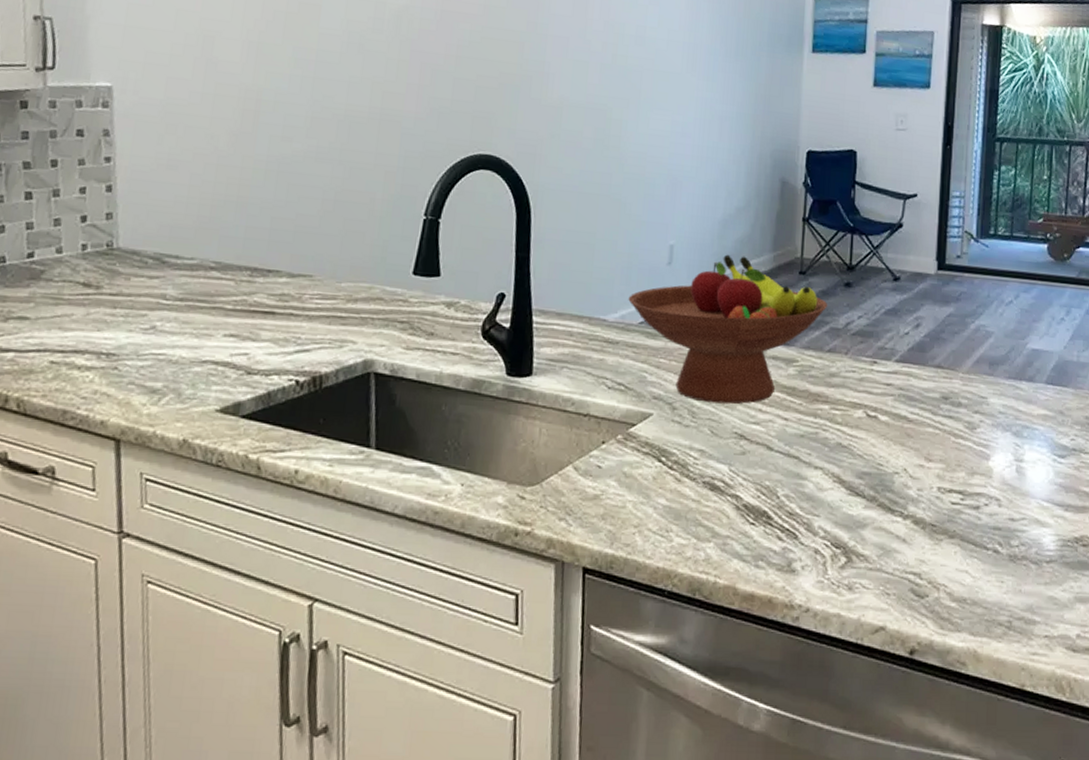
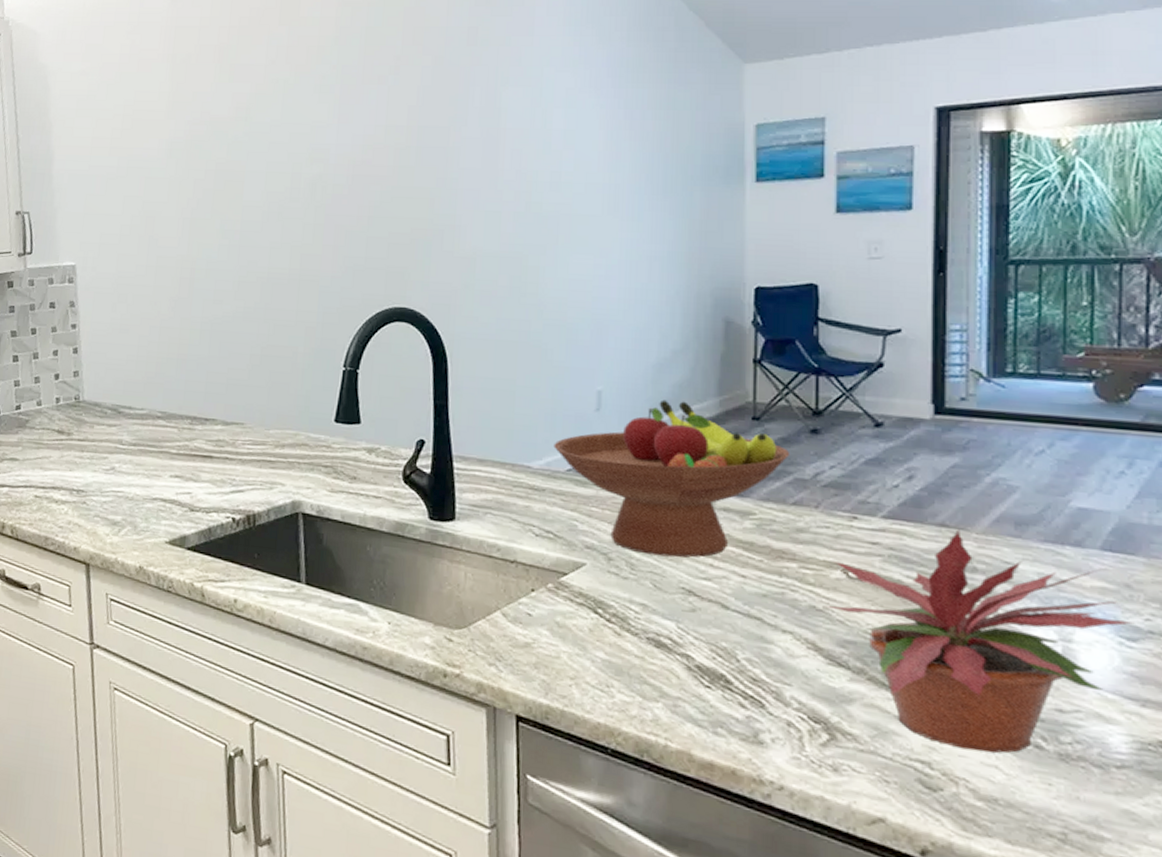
potted plant: none [847,370,1066,561] -> present [823,529,1137,754]

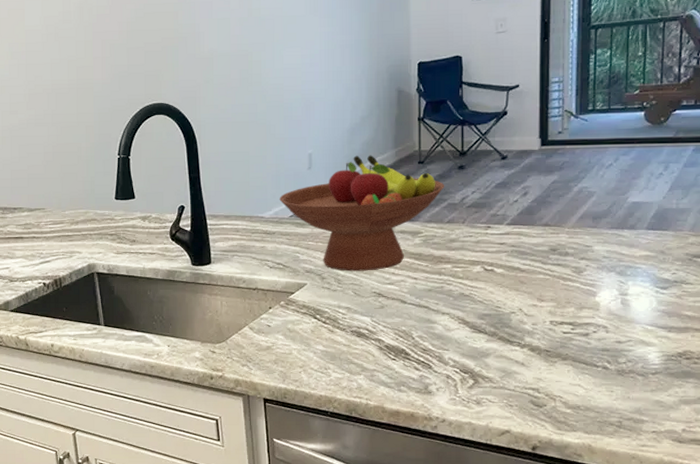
potted plant: present [823,529,1137,754] -> none [468,227,667,377]

